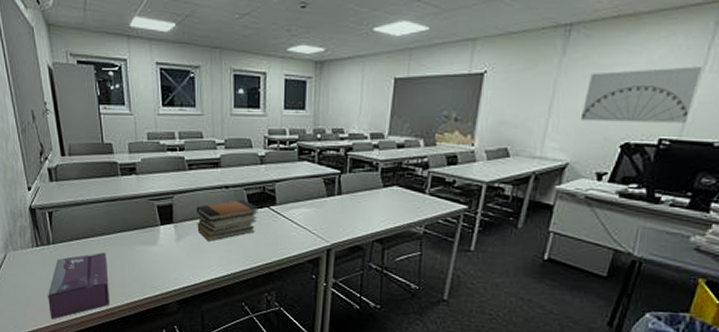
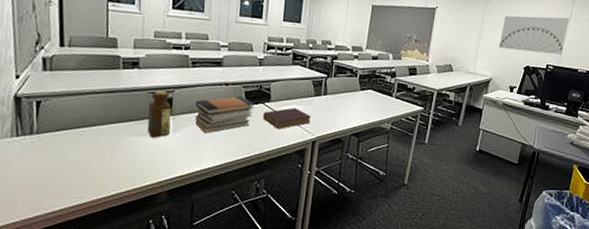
tissue box: present [48,252,109,320] -> none [21,142,97,214]
bottle: none [149,196,173,247] -> present [147,90,172,138]
book: none [268,211,325,236] -> present [262,107,312,129]

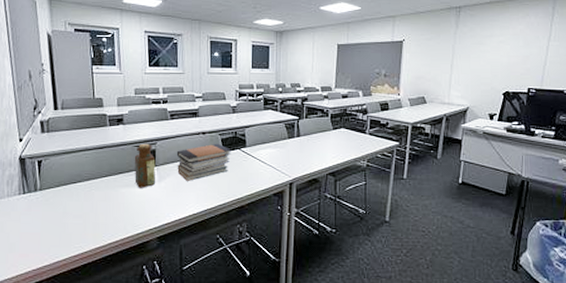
book: present [262,107,312,129] -> none [240,151,287,173]
wall art: present [499,15,570,55] -> none [473,37,549,77]

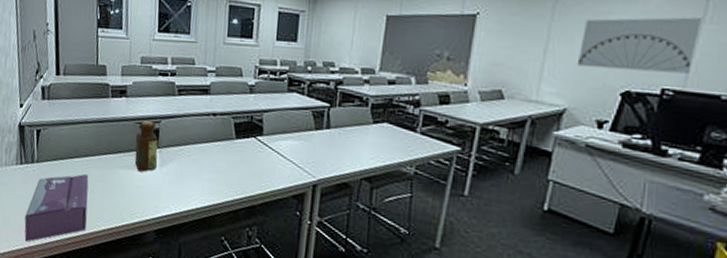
tissue box: none [31,195,93,264] -> present [24,173,89,242]
book stack: present [176,143,231,181] -> none [181,127,245,169]
wall art: none [473,37,549,77] -> present [577,17,703,74]

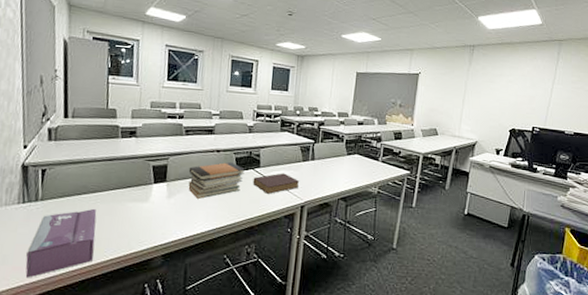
bottle: present [134,120,159,172] -> none [143,158,167,204]
book stack: none [181,127,245,169] -> present [188,162,245,199]
book: none [254,143,312,168] -> present [253,173,300,194]
wall art: present [577,17,703,74] -> none [483,79,554,117]

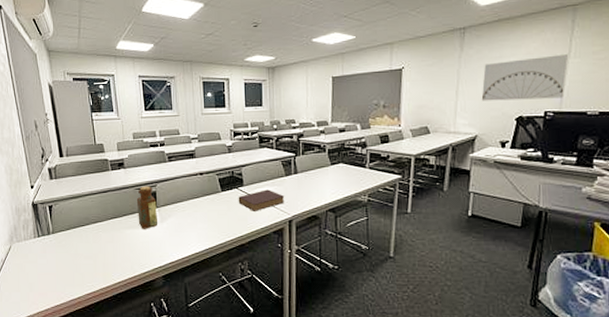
tissue box: present [25,208,97,278] -> none [48,237,103,302]
bottle: none [143,158,167,204] -> present [136,186,157,229]
book stack: present [188,162,245,199] -> none [176,183,229,221]
wall art: none [483,79,554,117] -> present [481,54,569,101]

